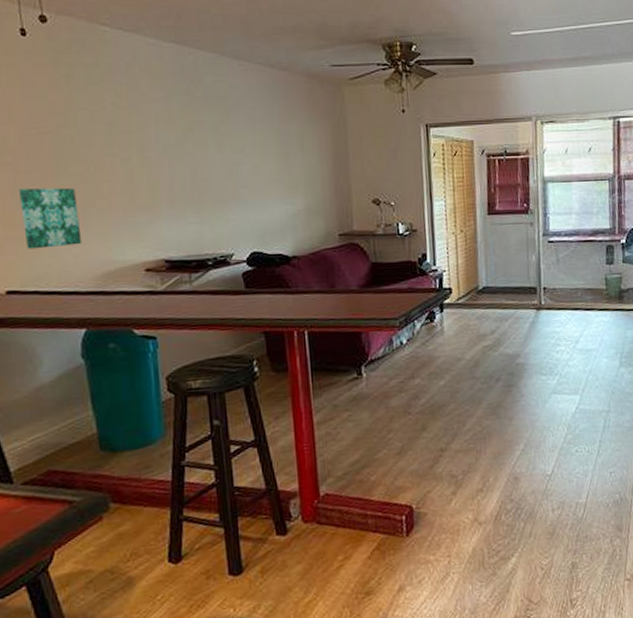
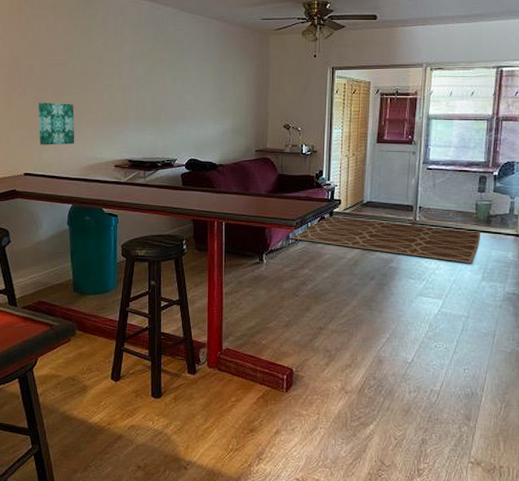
rug: none [395,308,614,349] -> present [291,215,481,263]

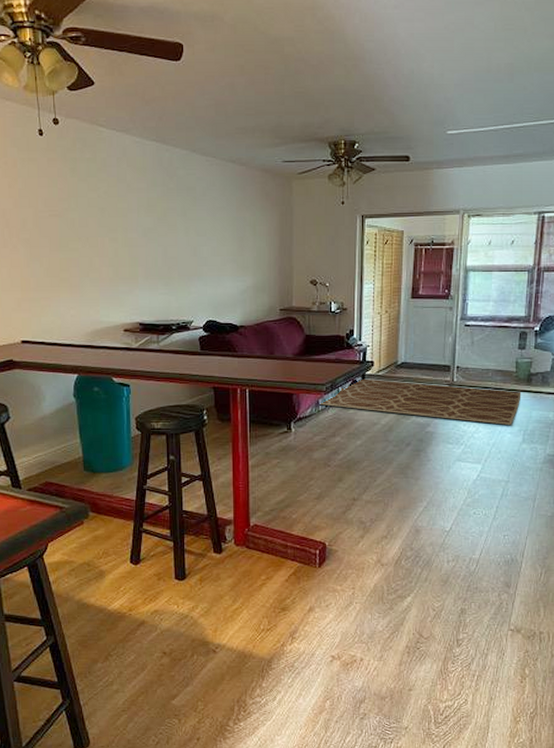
wall art: present [38,103,75,145] -> none [34,260,78,309]

